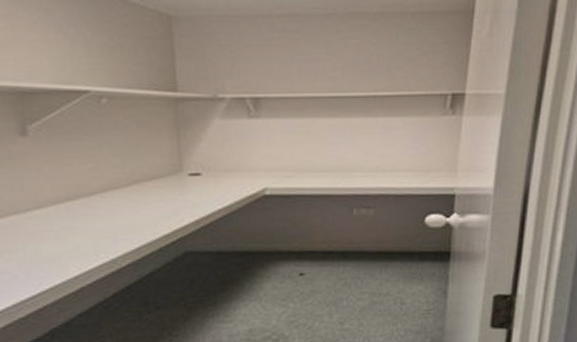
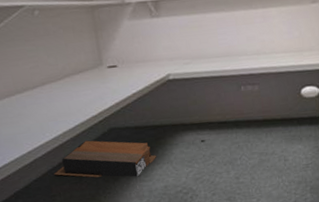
storage box: none [106,266,243,332] -> present [54,140,157,189]

